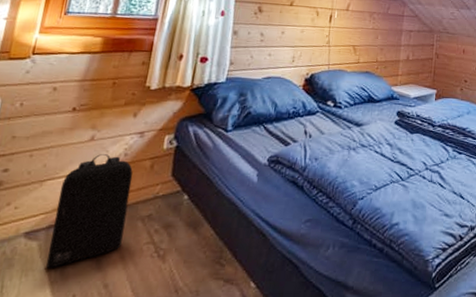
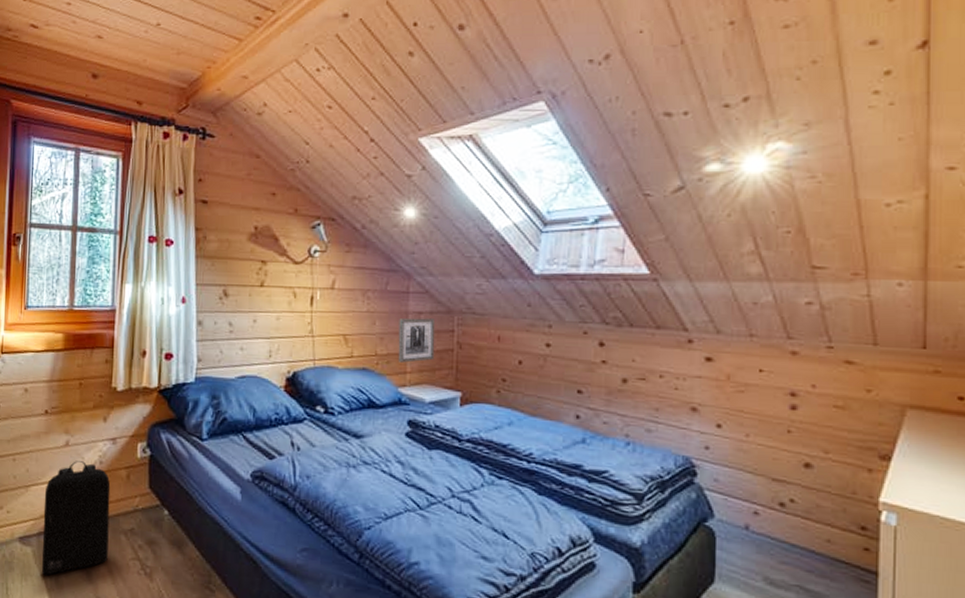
wall art: none [392,34,421,68] -> present [398,318,436,363]

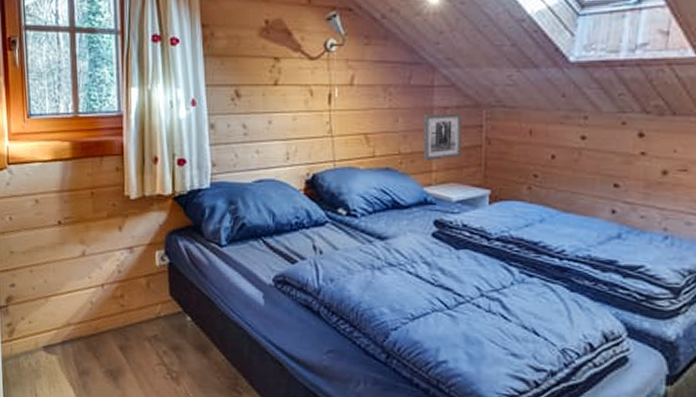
backpack: present [41,460,111,576] -> none [65,269,133,382]

